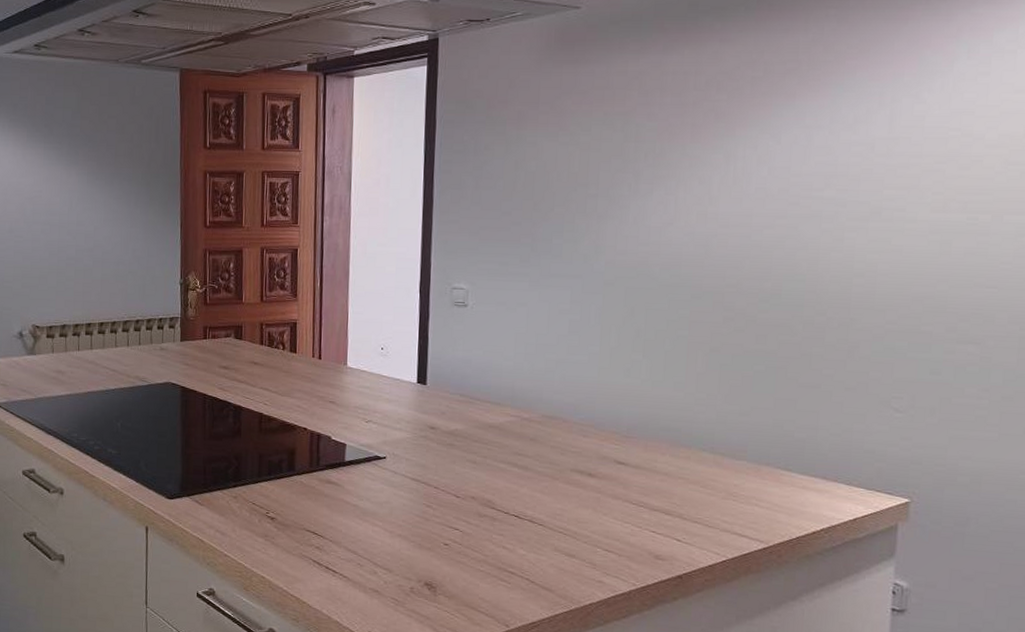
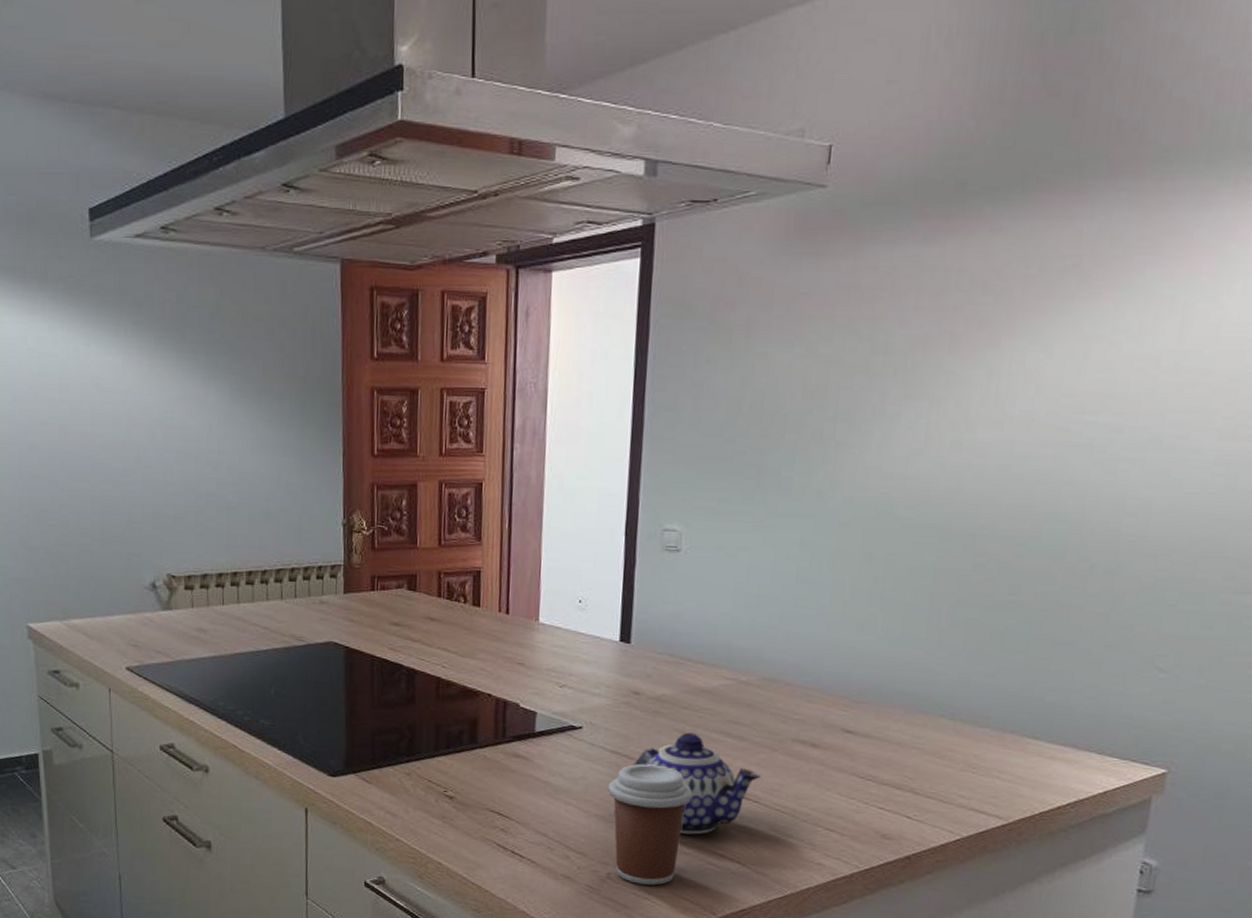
coffee cup: none [410,490,485,599] -> present [608,763,693,886]
teapot: none [431,462,544,554] -> present [633,732,761,835]

